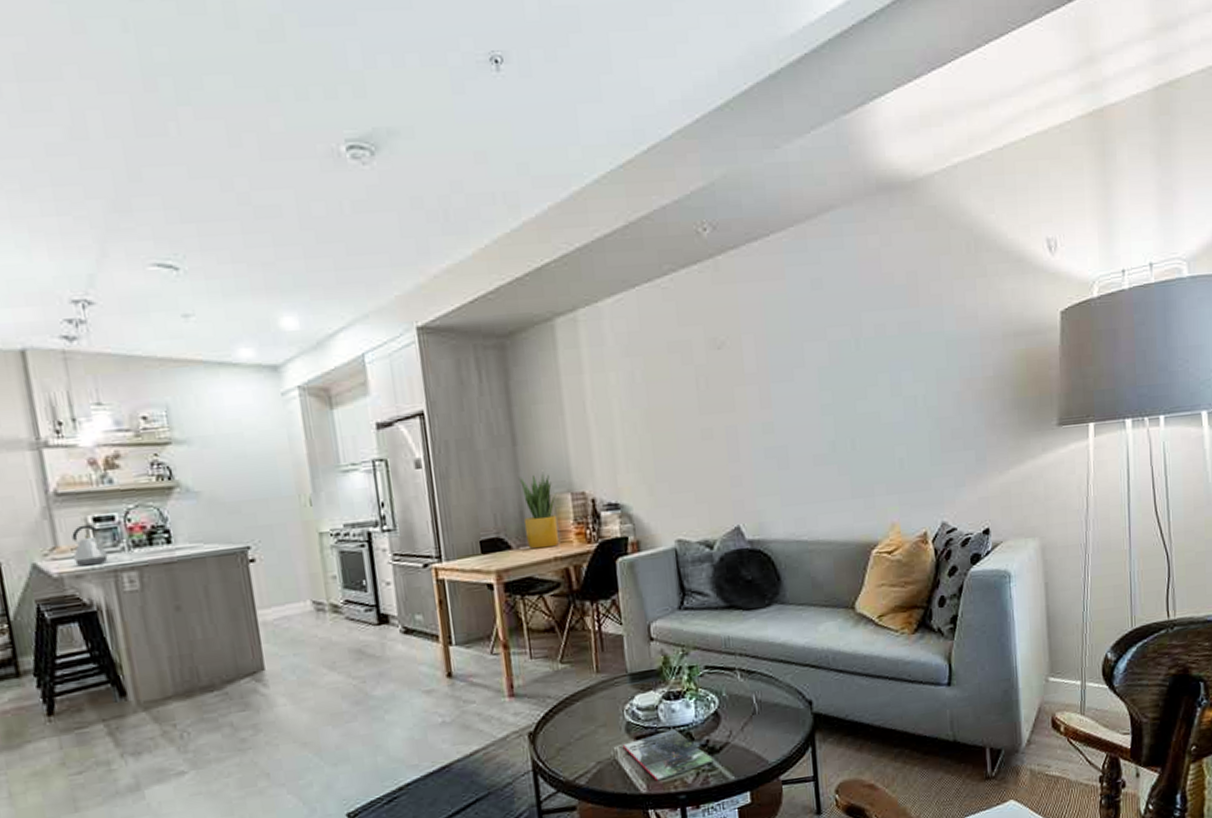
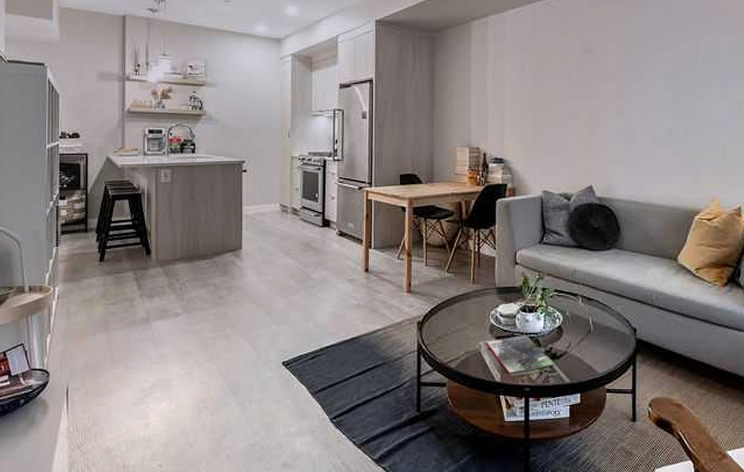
kettle: present [71,524,108,567] -> none [132,134,155,162]
planter: present [518,473,559,550] -> none [433,131,458,185]

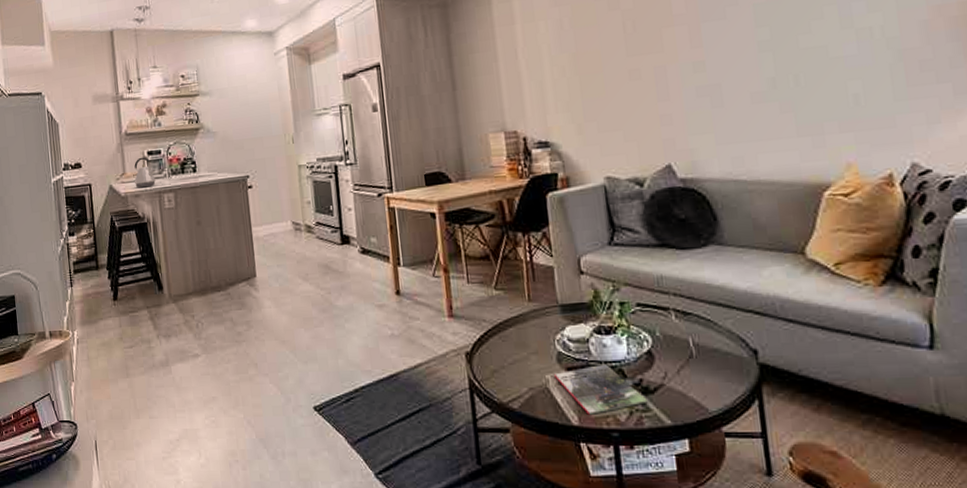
kettle: none [132,134,155,162] -> present [134,157,156,188]

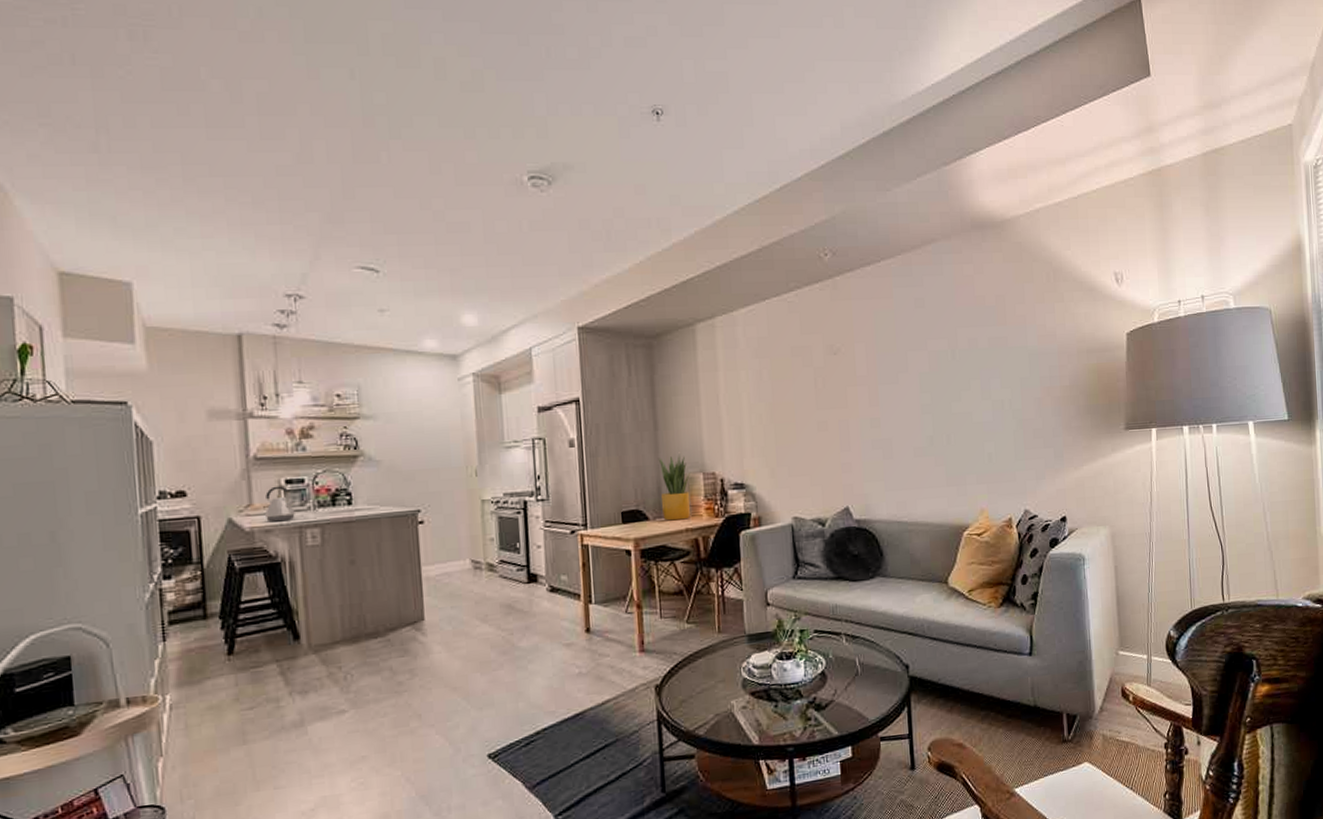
planter: none [457,114,494,183] -> present [658,455,691,521]
magazine: present [554,365,648,415] -> none [739,687,819,734]

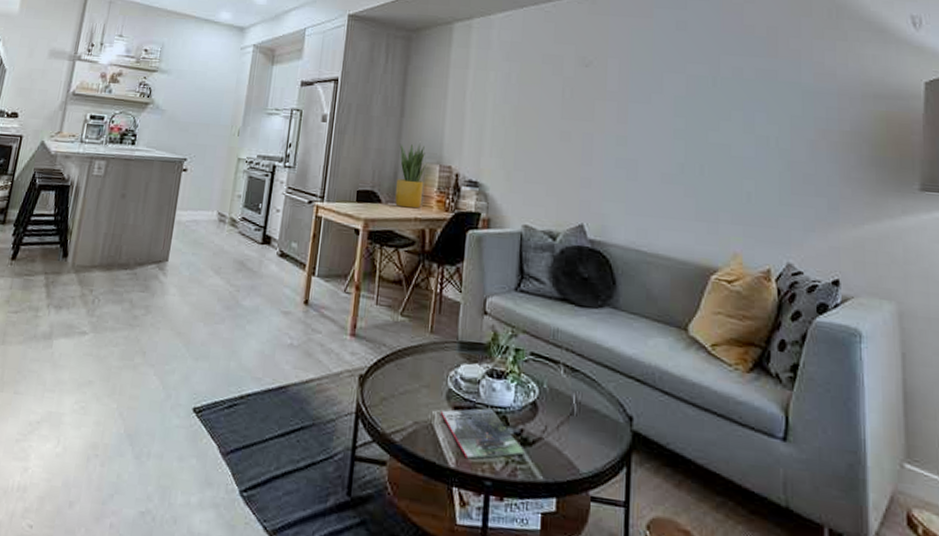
kettle: present [264,486,296,522] -> none [68,119,94,151]
magazine: none [739,687,819,734] -> present [441,408,524,460]

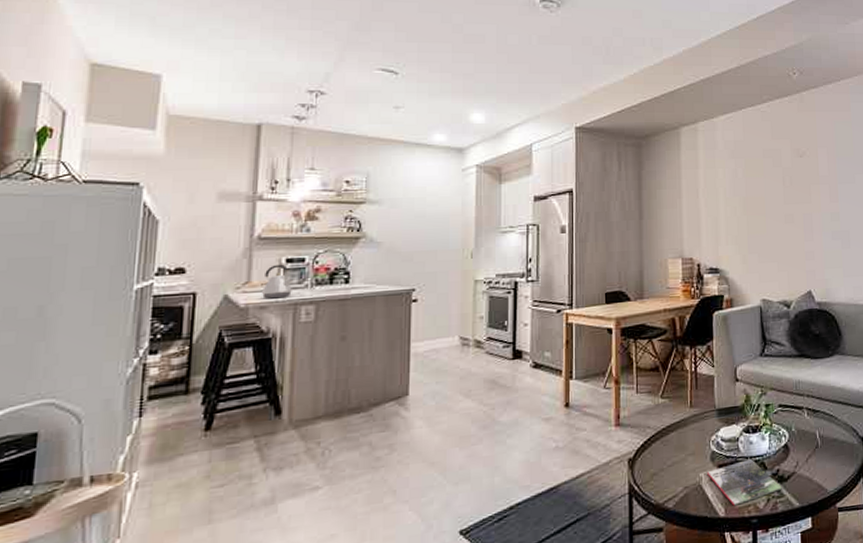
kettle: none [68,119,94,151] -> present [261,264,294,299]
planter: present [394,143,427,209] -> none [641,241,670,302]

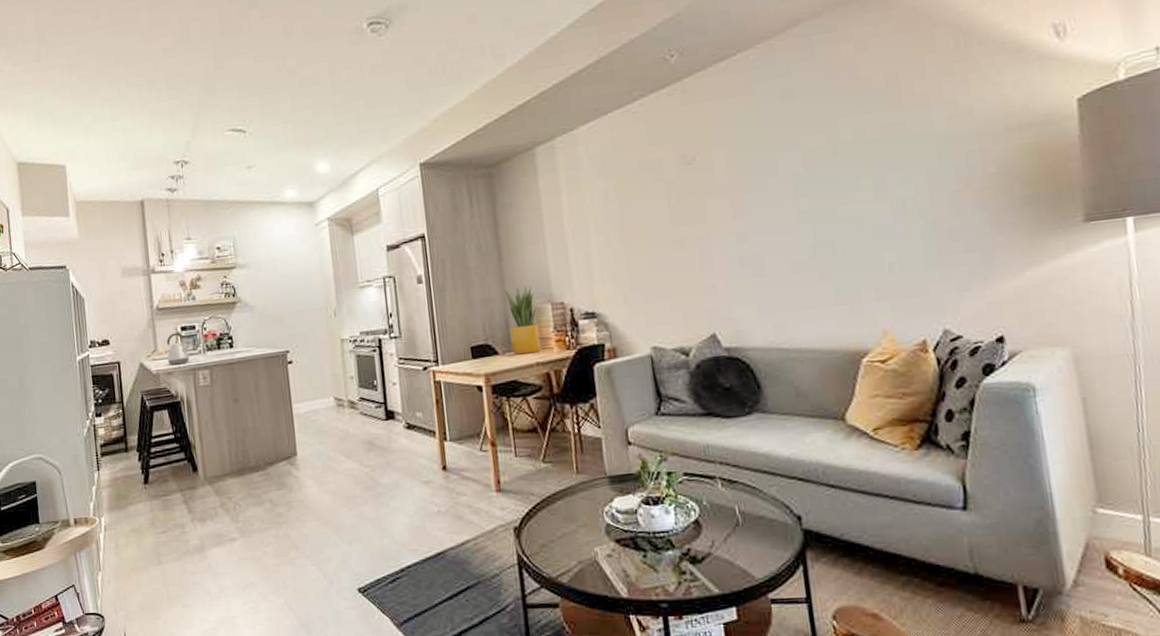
planter: none [641,241,670,302] -> present [504,285,541,355]
magazine: present [707,459,782,506] -> none [603,535,696,586]

